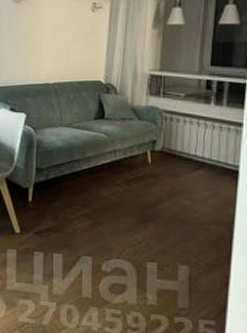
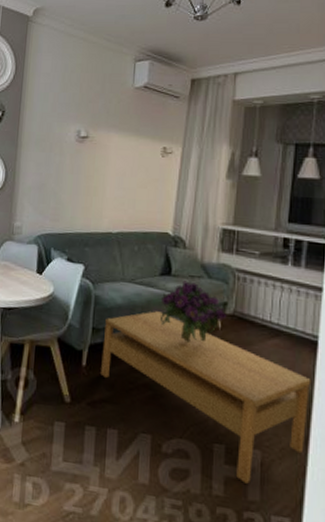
coffee table: none [45,151,233,295] -> present [101,311,311,485]
bouquet: none [97,123,156,177] -> present [161,280,227,342]

